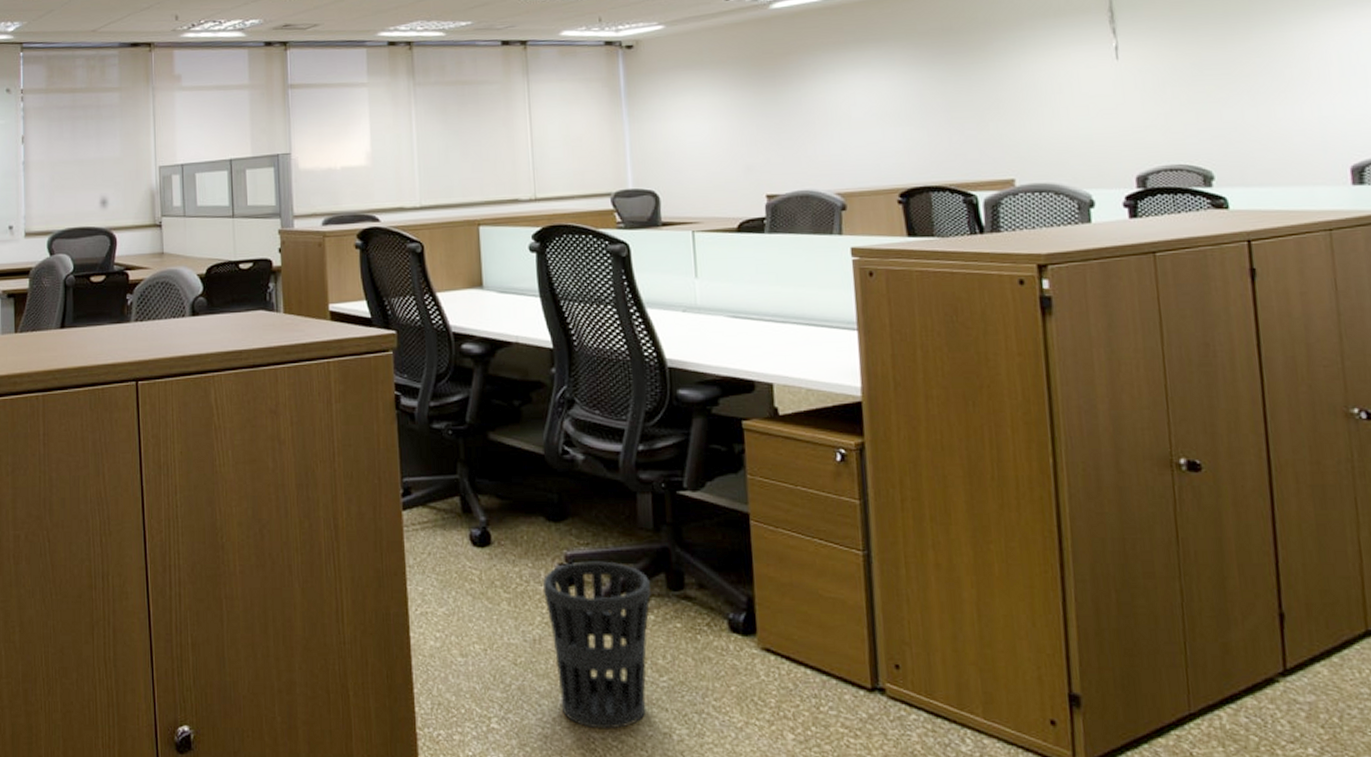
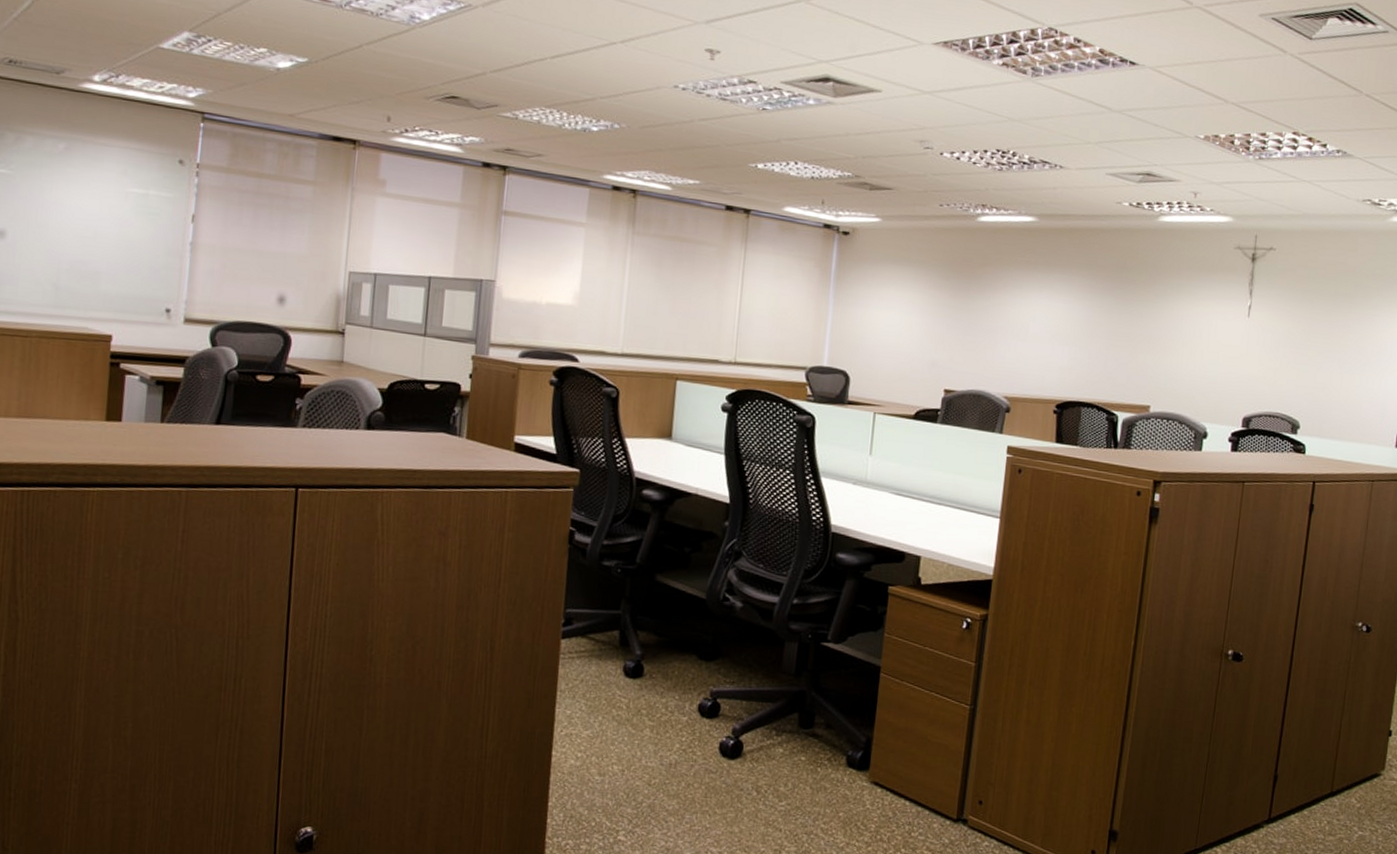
wastebasket: present [543,561,652,729] -> none [685,697,785,845]

